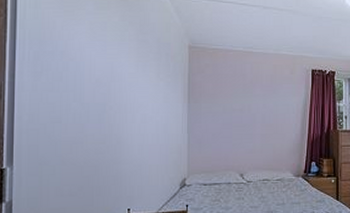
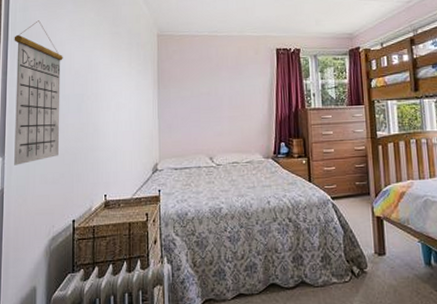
calendar: none [23,20,82,176] -> present [14,20,63,166]

